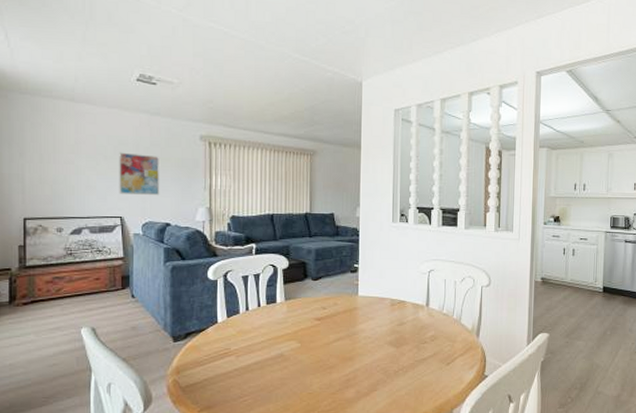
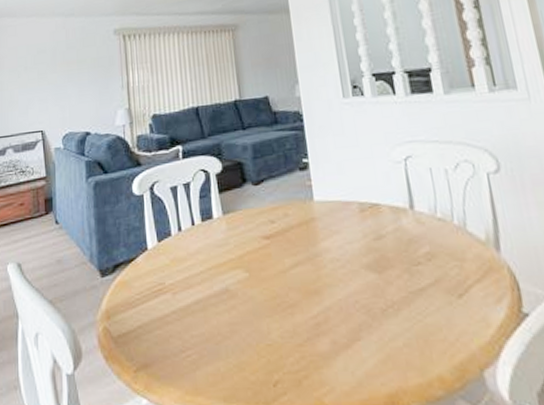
wall art: present [119,152,160,196] -> none [38,59,78,106]

